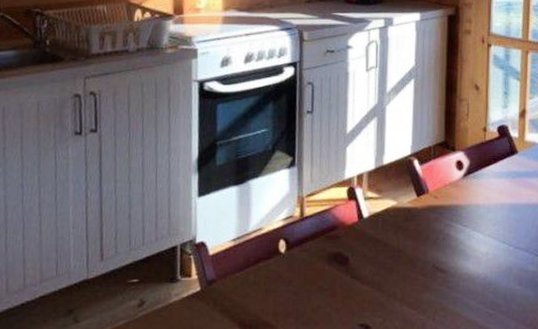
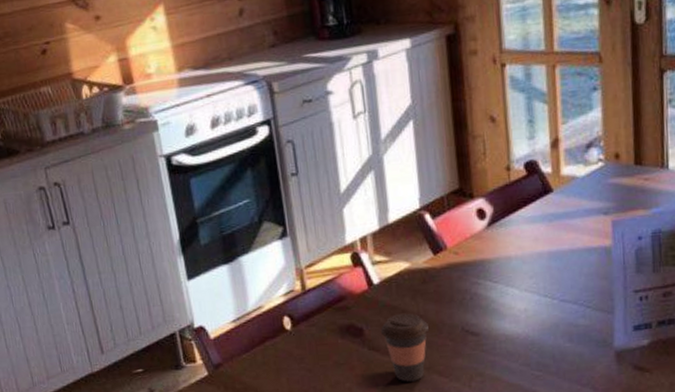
coffee cup: none [363,247,405,311] -> present [380,313,429,382]

